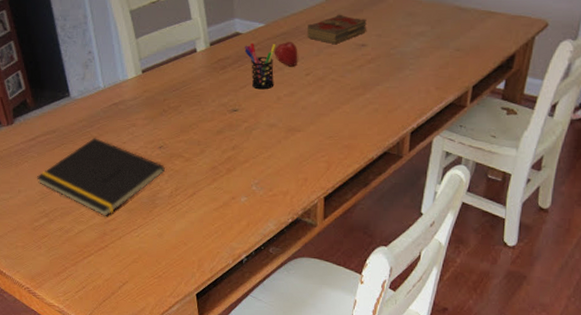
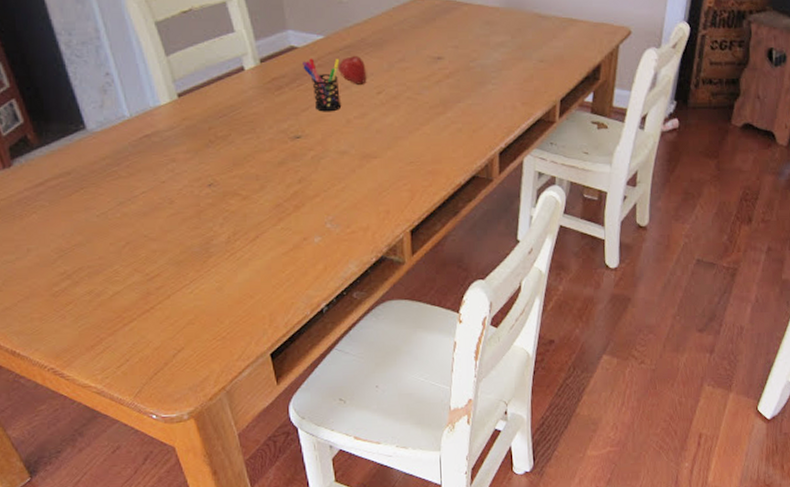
notepad: present [36,137,165,216] -> none [50,177,218,272]
book: present [307,14,367,44] -> none [374,23,441,57]

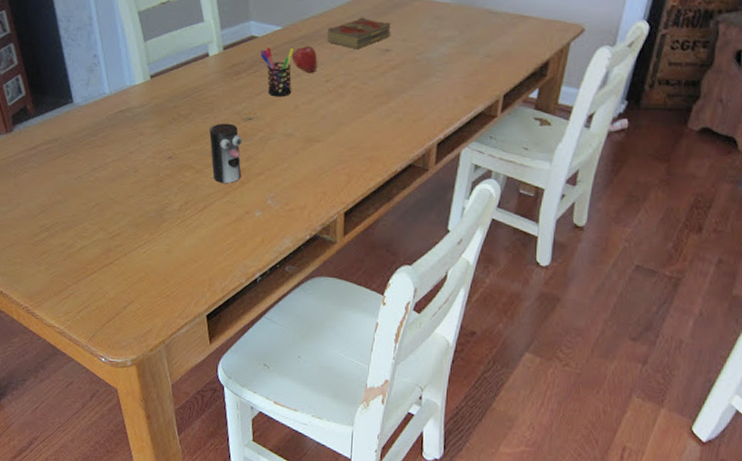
cup: none [253,143,295,209] -> present [209,123,242,183]
book: none [374,23,441,57] -> present [327,17,391,49]

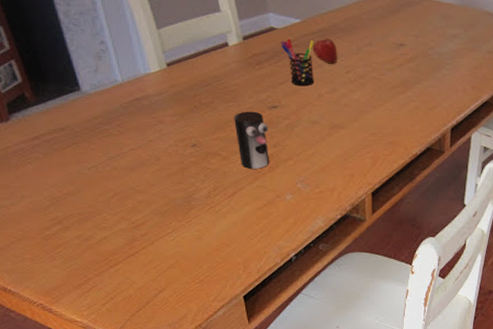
book: present [327,17,391,49] -> none [346,13,404,42]

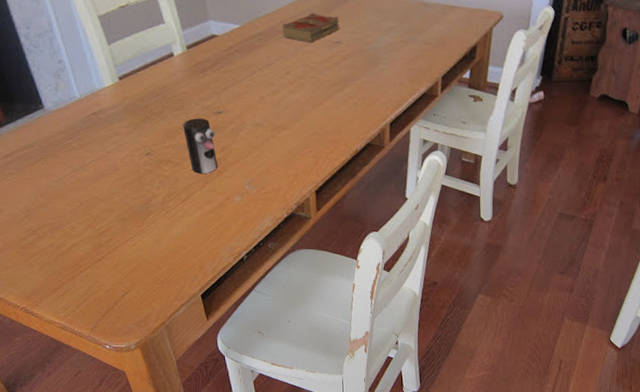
pen holder: present [281,38,315,87] -> none [222,44,256,91]
fruit: present [312,39,338,64] -> none [252,42,277,67]
book: none [346,13,404,42] -> present [283,13,339,42]

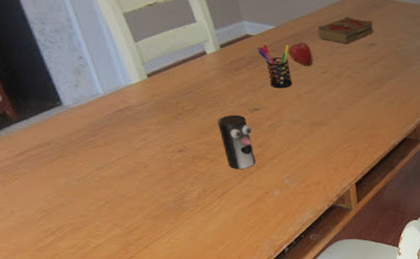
pen holder: none [222,44,256,91] -> present [257,44,293,89]
fruit: none [252,42,277,67] -> present [288,43,313,66]

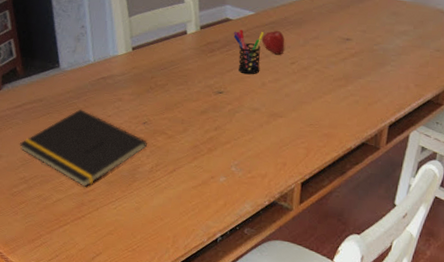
notepad: none [32,146,189,226] -> present [19,108,147,187]
cup: present [217,114,256,169] -> none [182,94,212,150]
book: present [318,16,374,44] -> none [295,8,353,36]

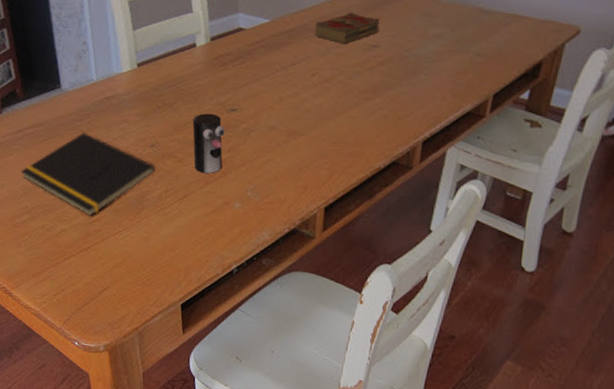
cup: none [182,94,212,150] -> present [192,113,225,173]
pen holder: present [233,29,265,75] -> none [247,39,281,90]
fruit: present [261,31,285,55] -> none [278,40,304,66]
book: none [295,8,353,36] -> present [315,12,380,44]

